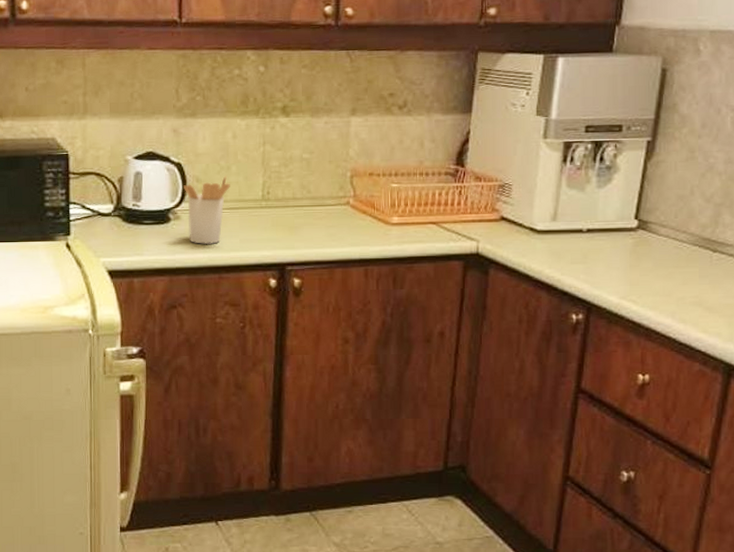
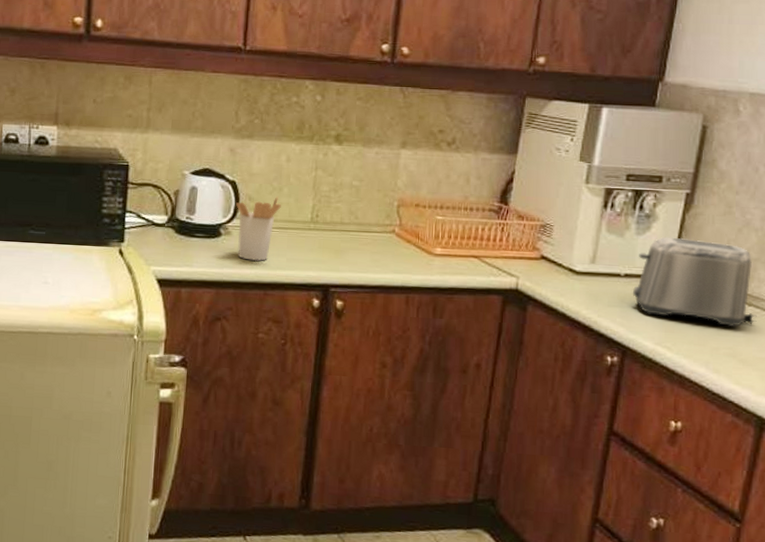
toaster: none [596,187,722,276] -> present [633,236,757,327]

